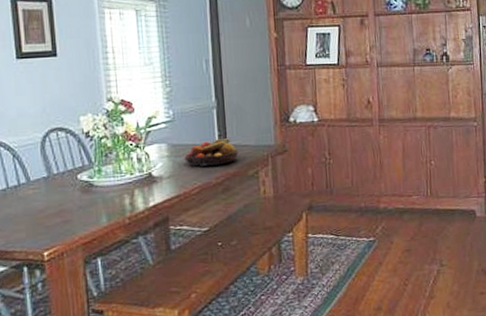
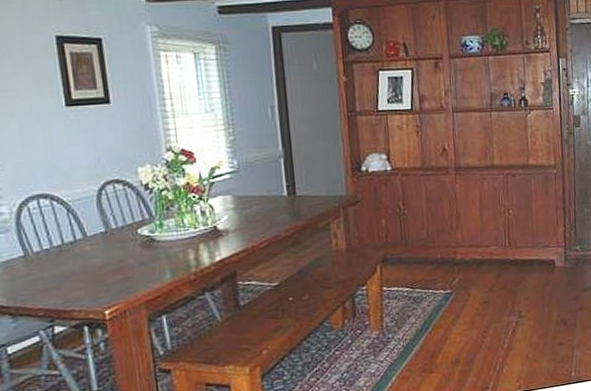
fruit bowl: present [184,138,239,167] -> none [251,189,308,219]

